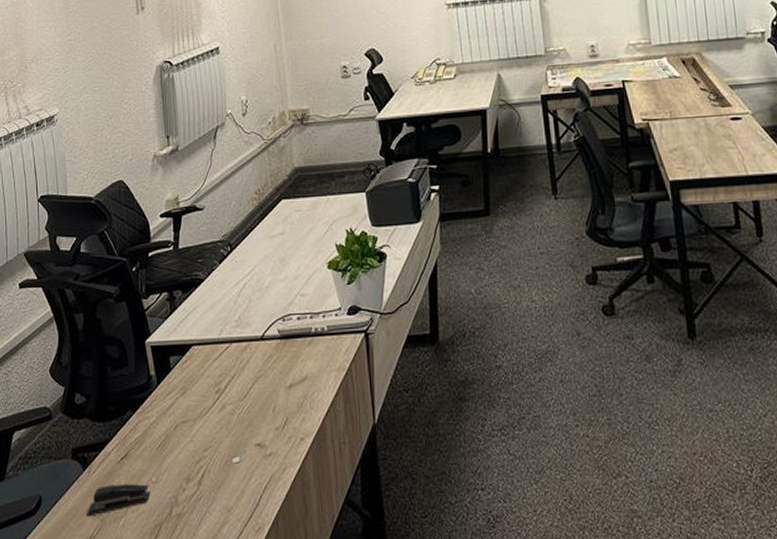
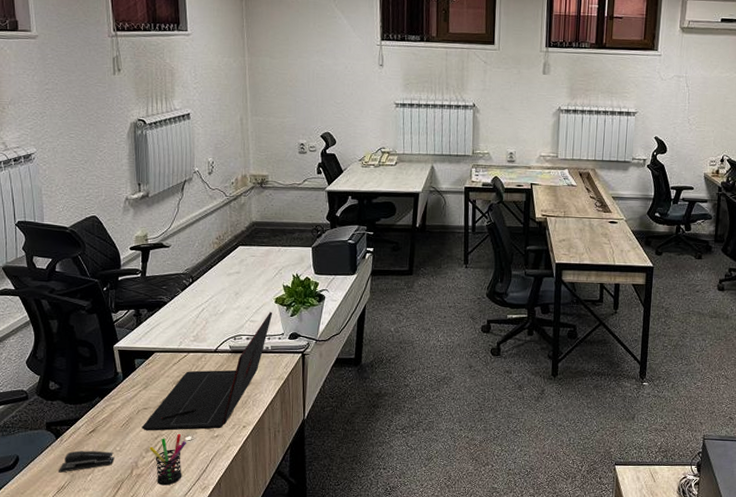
laptop: none [180,280,326,453] -> present [141,311,273,431]
pen holder: none [190,455,234,529] -> present [149,434,186,486]

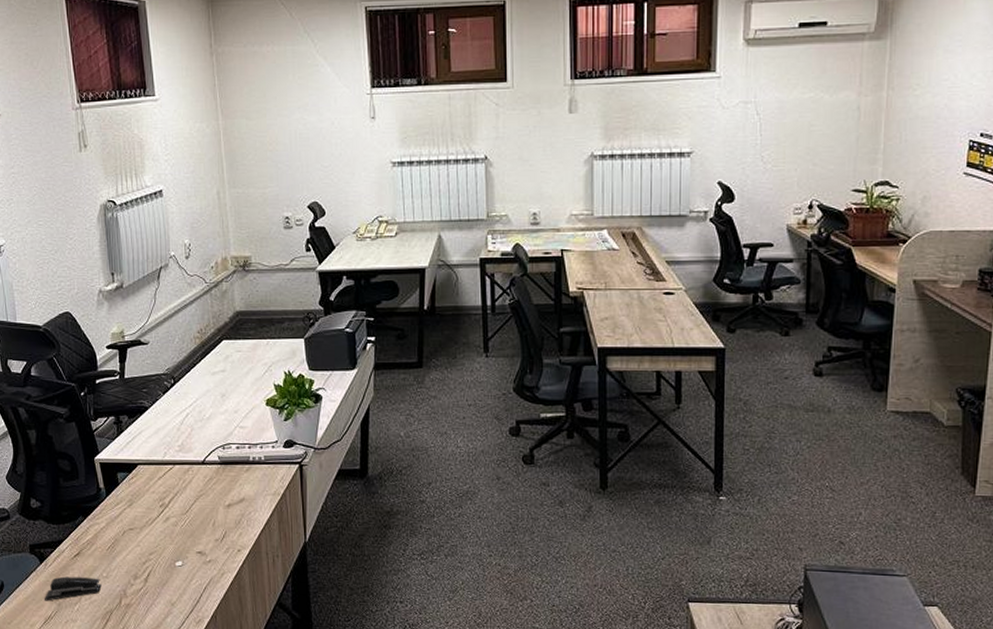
laptop: present [141,311,273,431] -> none [128,415,264,555]
pen holder: present [149,434,186,486] -> none [138,559,177,618]

